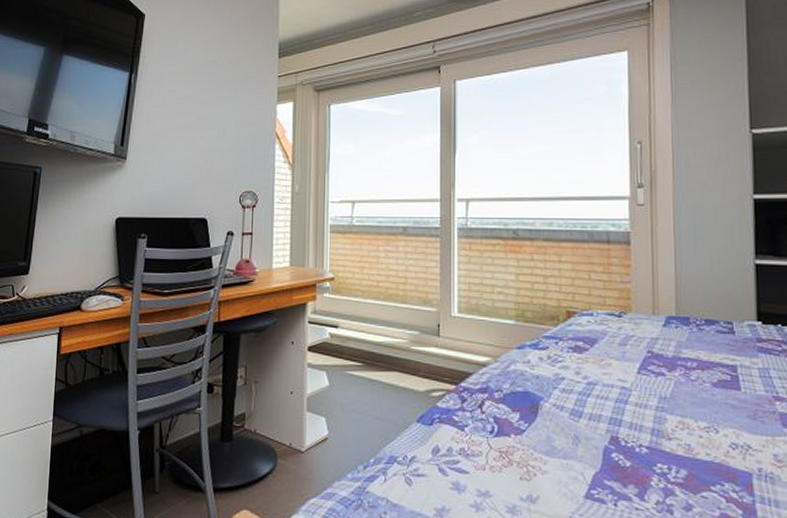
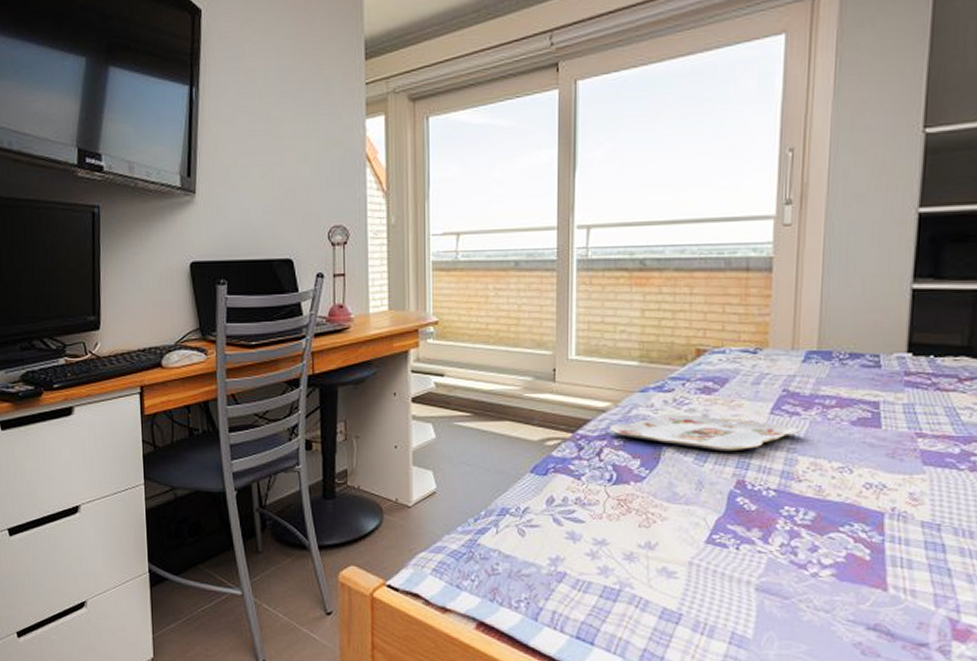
serving tray: none [489,370,667,408] -> present [608,414,801,452]

